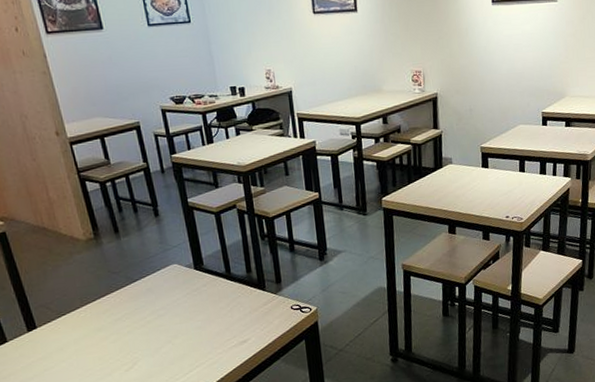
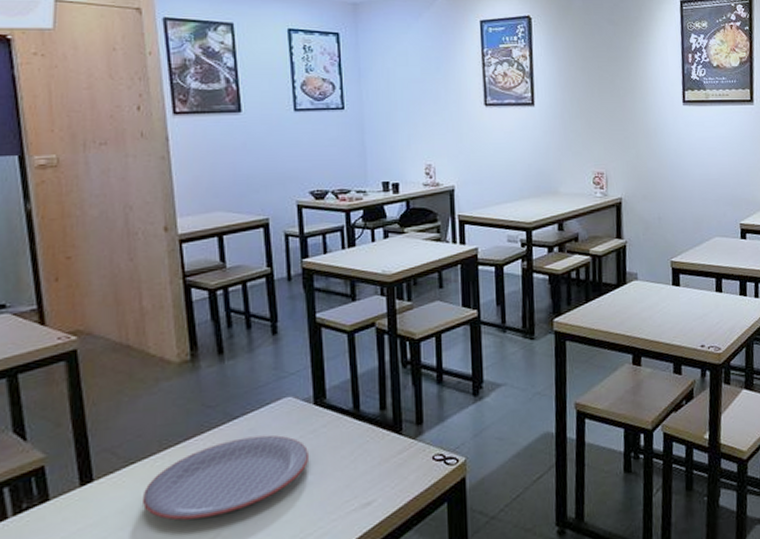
plate: none [74,293,196,355] -> present [141,435,310,520]

